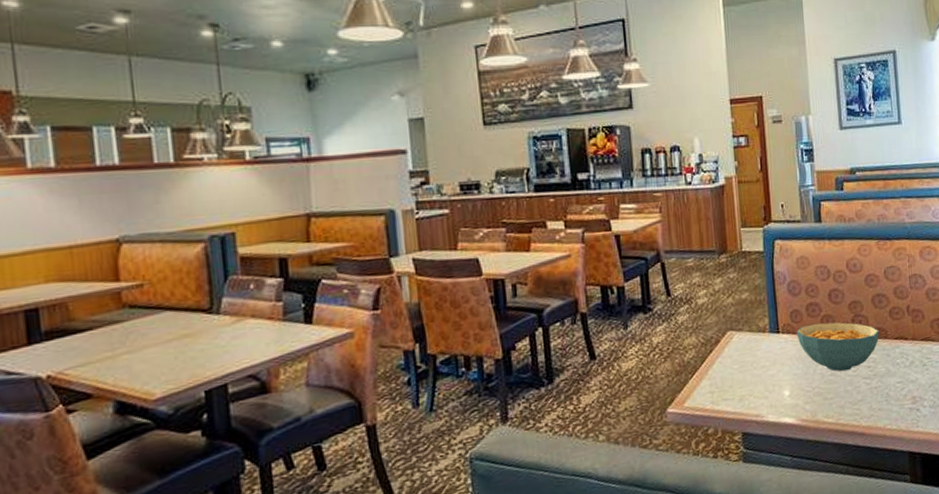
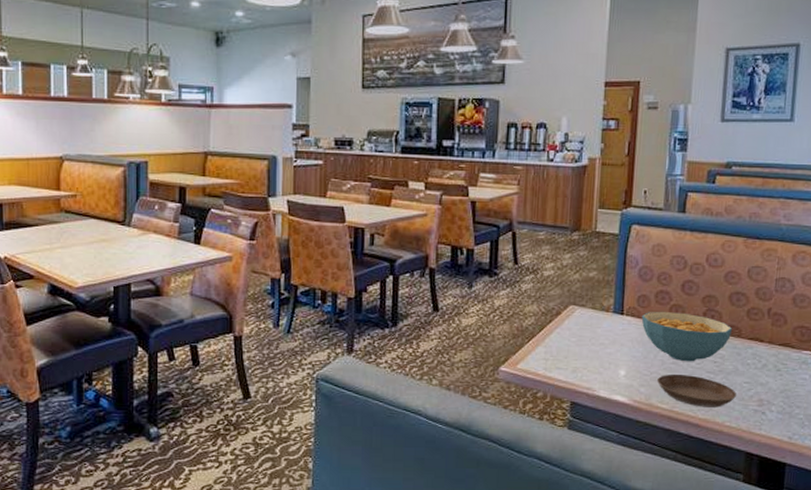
saucer: none [820,384,892,415] -> present [657,373,736,407]

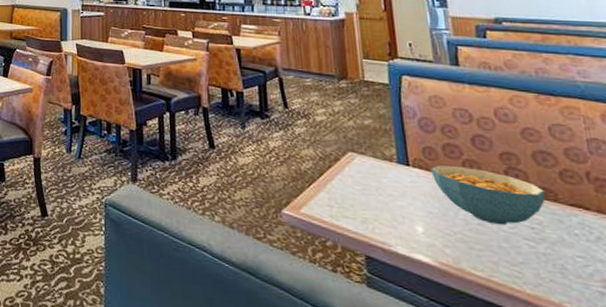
saucer: present [657,373,736,407] -> none [464,236,570,283]

